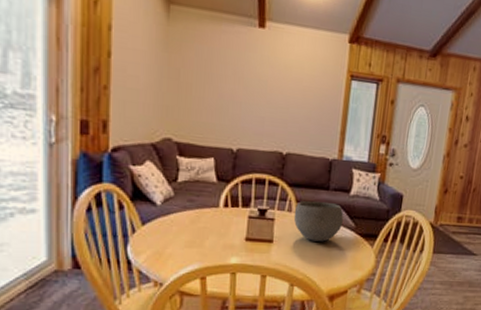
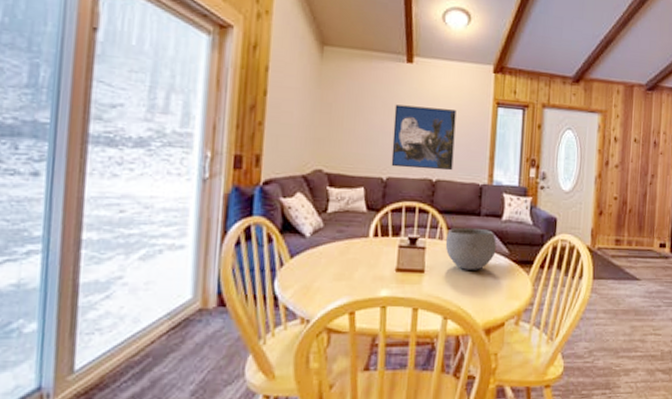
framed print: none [241,73,309,144] -> present [391,104,456,171]

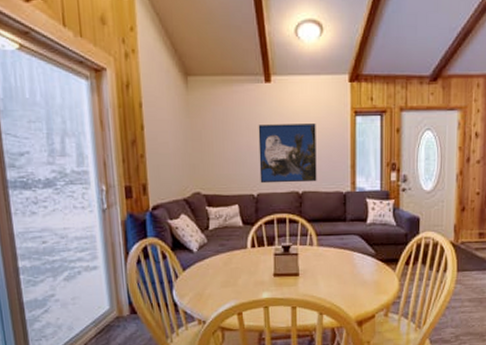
bowl: present [445,227,496,270] -> none [315,232,363,271]

